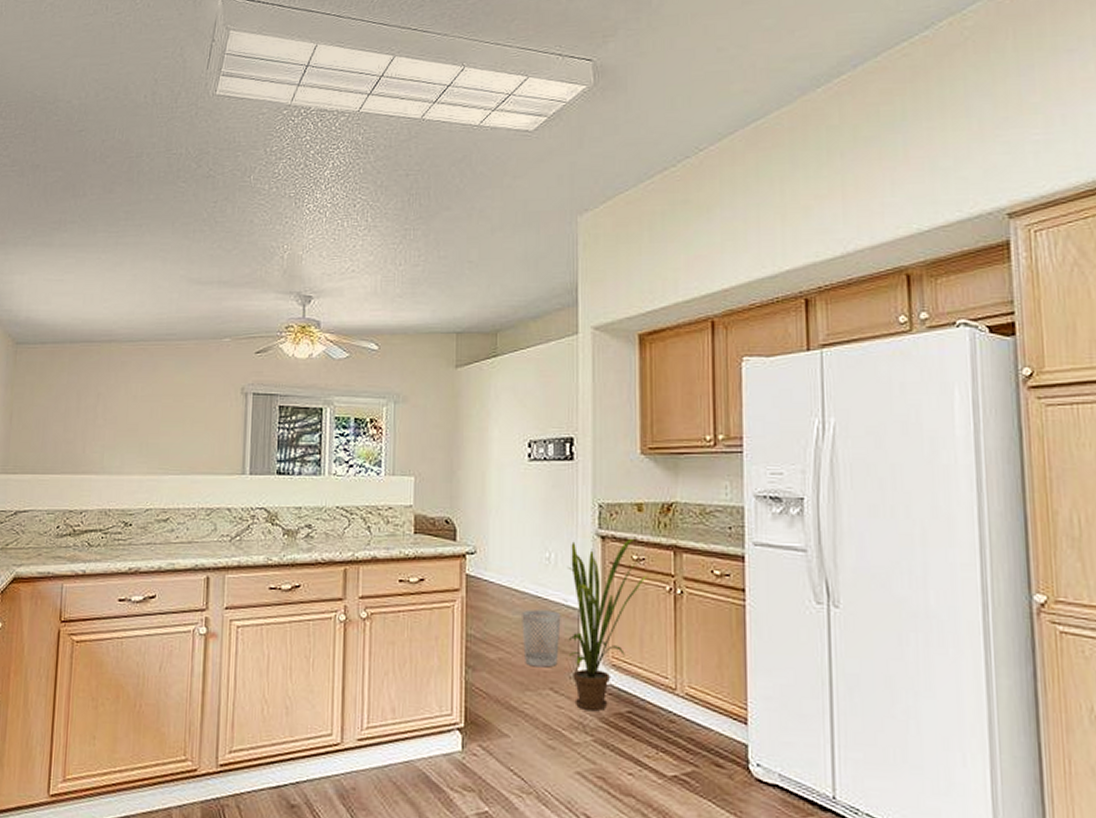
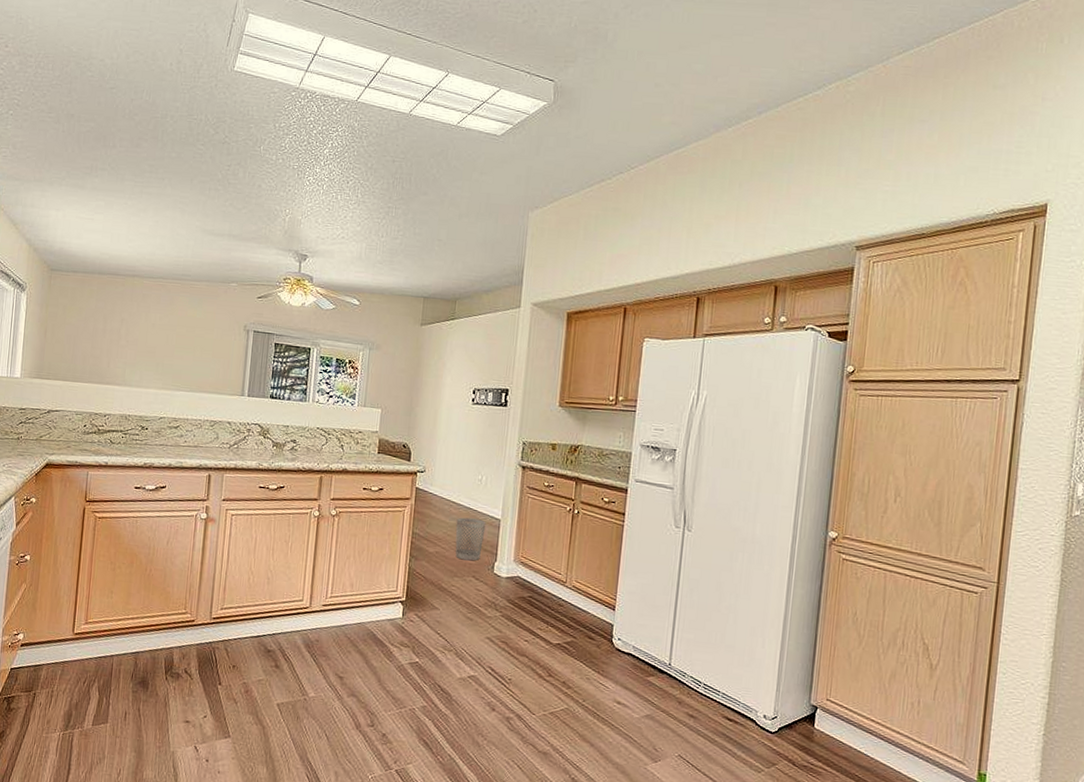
house plant: present [563,536,648,712] -> none [488,468,555,595]

